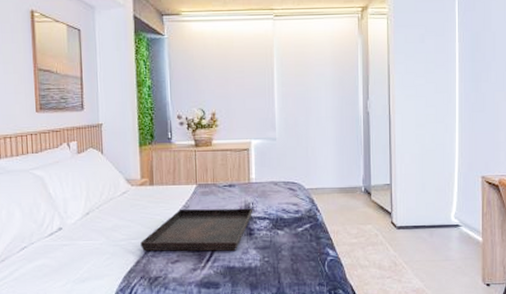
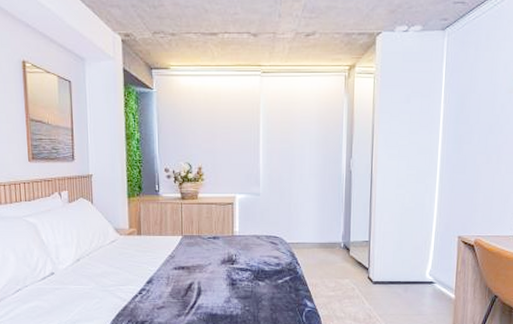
serving tray: present [140,208,253,251] -> none [128,258,236,299]

